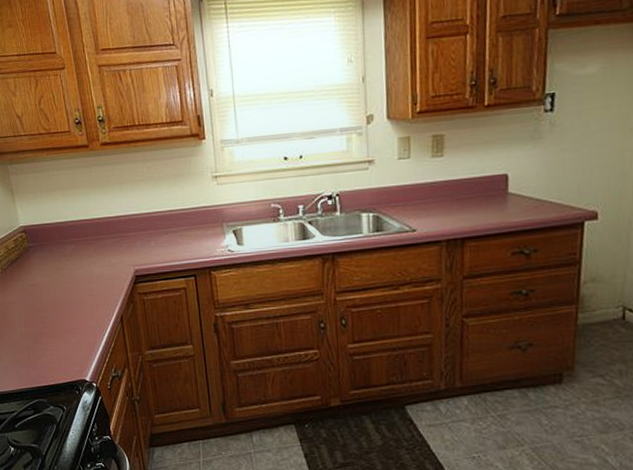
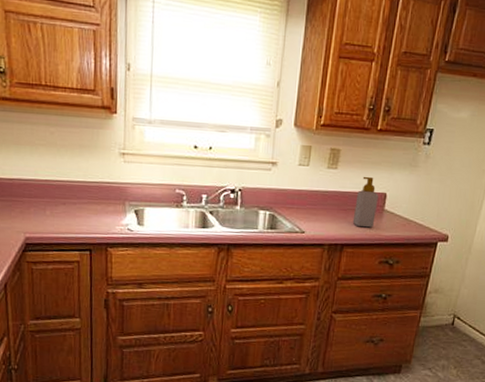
soap bottle: none [471,158,499,217] -> present [352,176,379,228]

